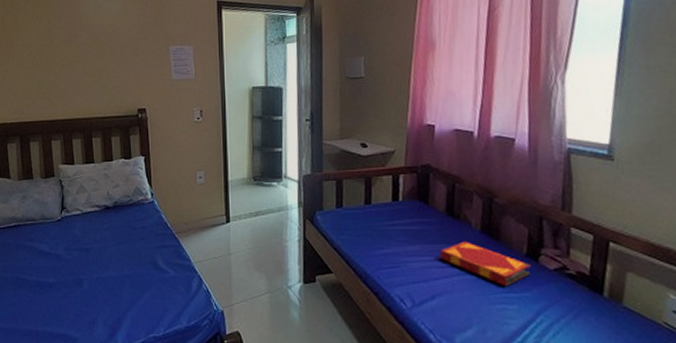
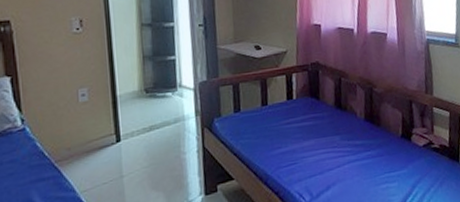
hardback book: present [439,241,531,287] -> none [331,130,406,168]

